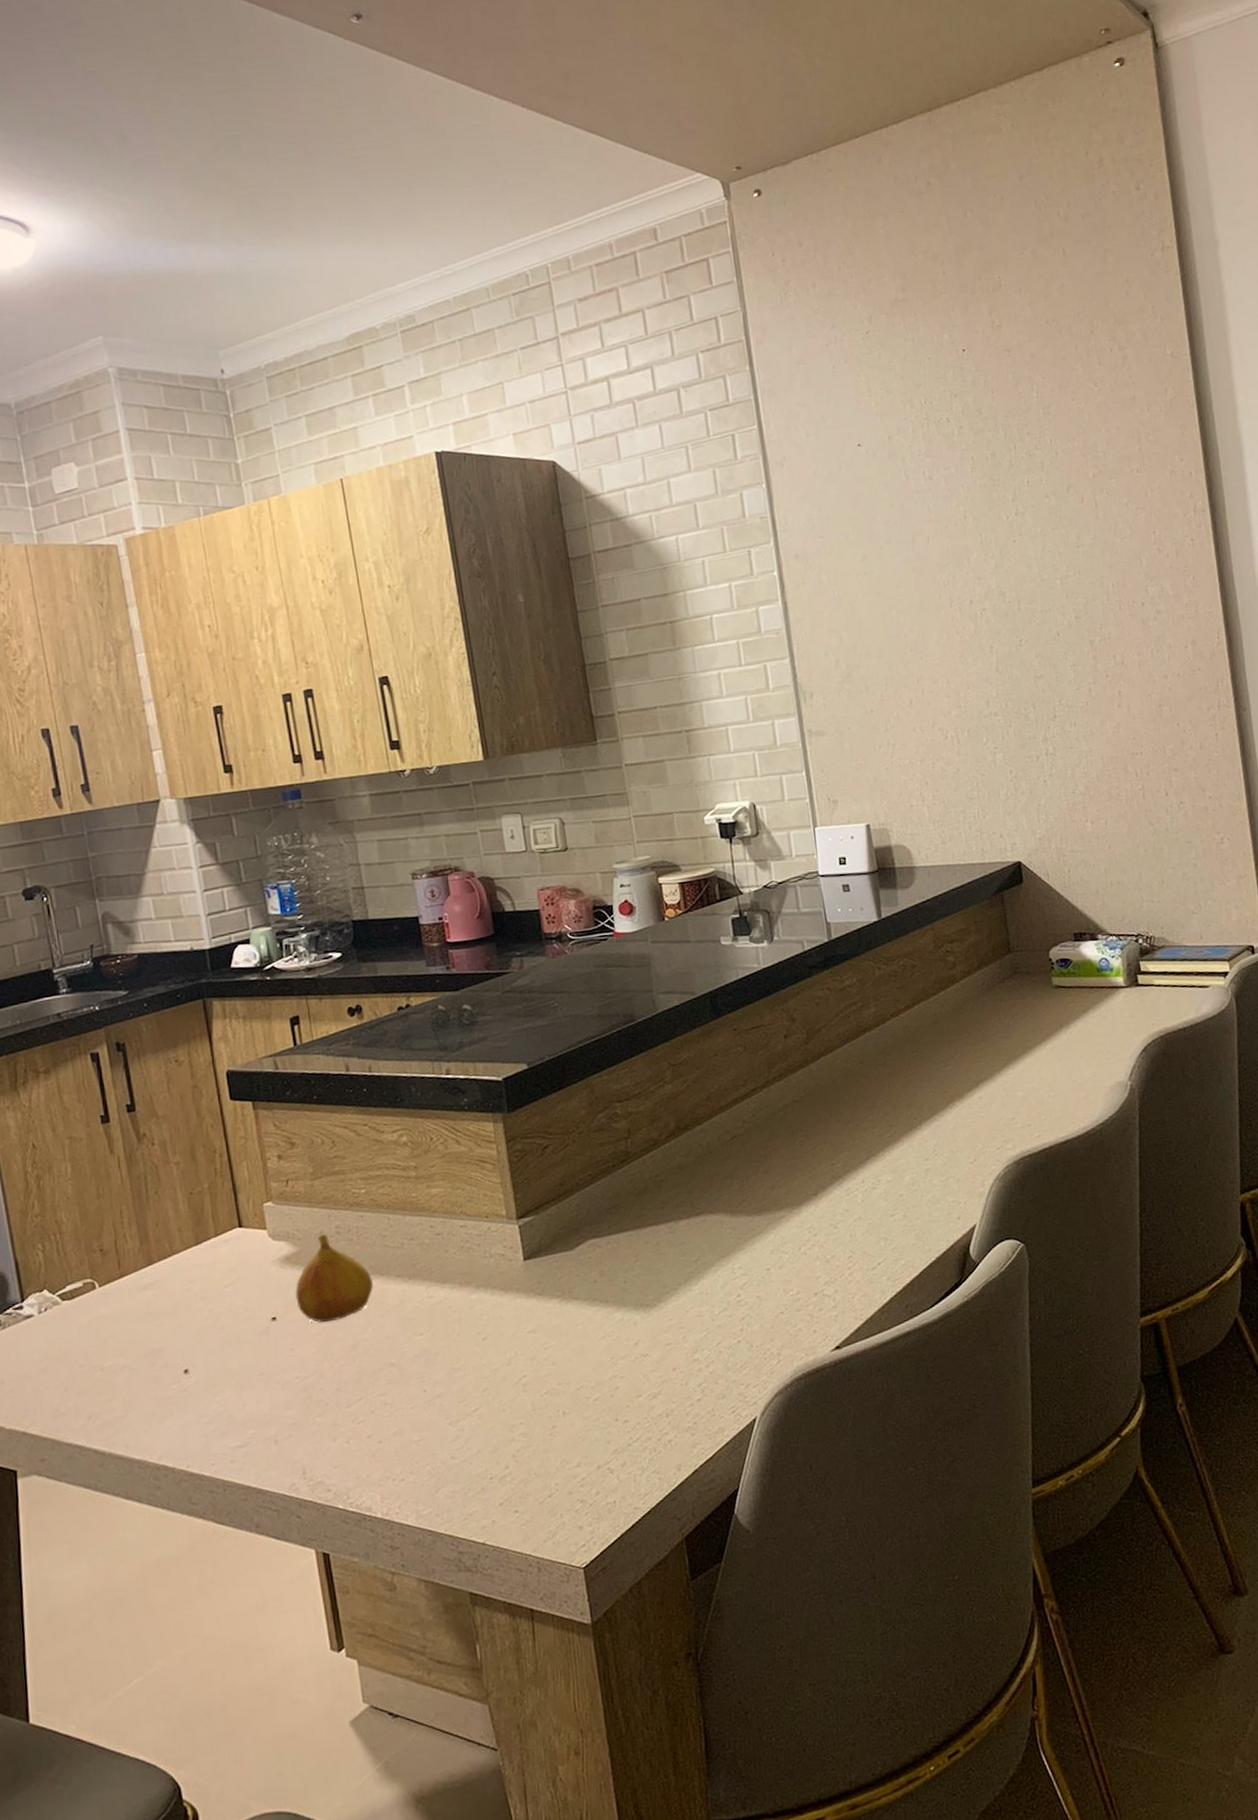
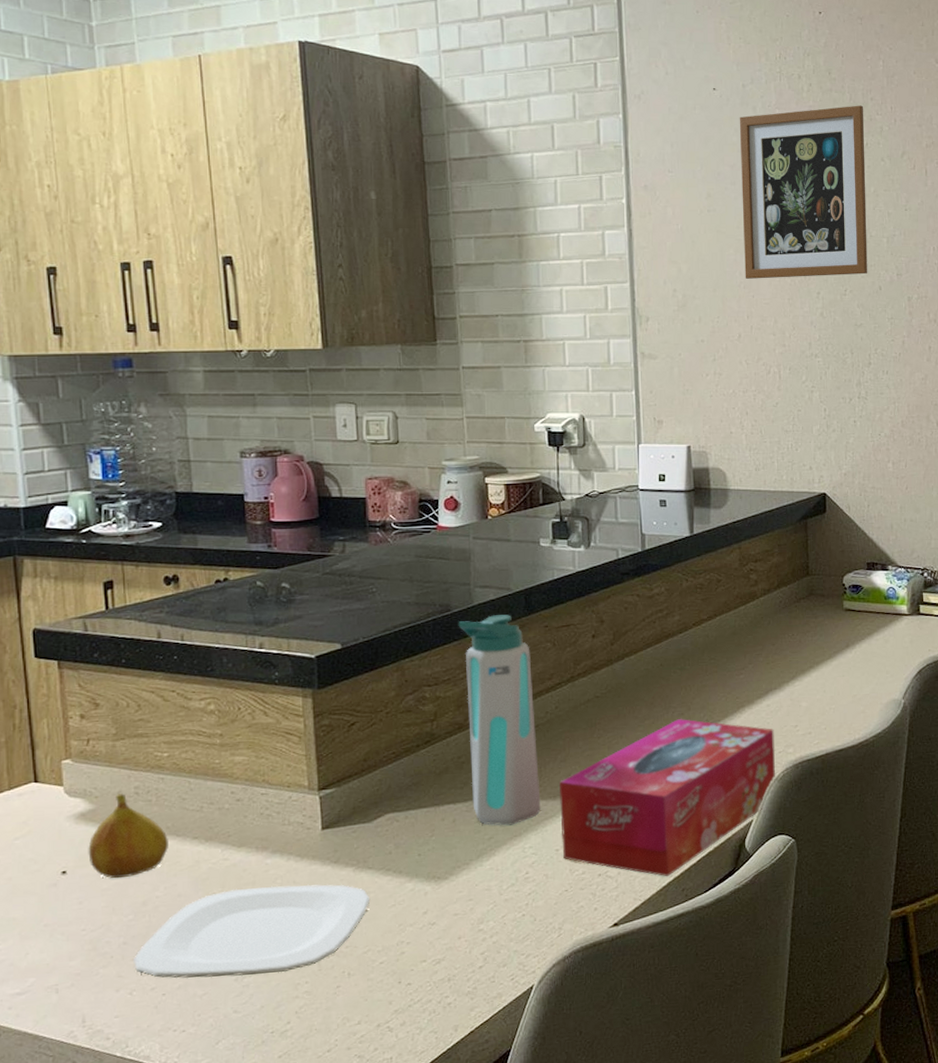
plate: none [348,1318,579,1425] -> present [134,884,371,978]
water bottle: none [643,1020,747,1246] -> present [458,615,541,826]
tissue box: none [764,1118,996,1293] -> present [559,718,776,877]
picture frame: none [888,442,1043,640] -> present [739,105,868,279]

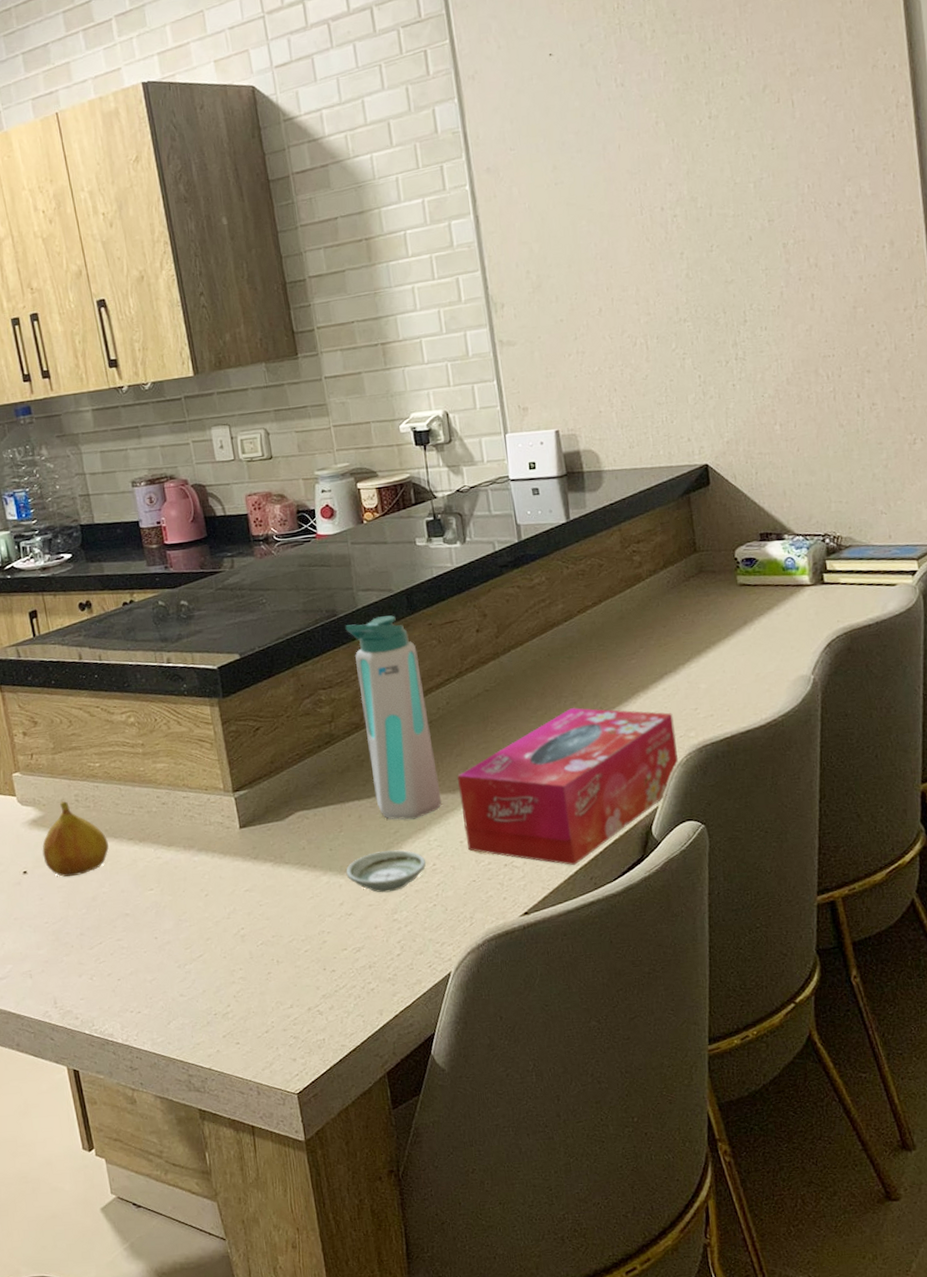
plate: present [134,884,371,978] -> none [90,879,290,965]
saucer: none [433,856,519,902] -> present [346,850,427,893]
picture frame: present [739,105,868,279] -> none [579,43,735,249]

